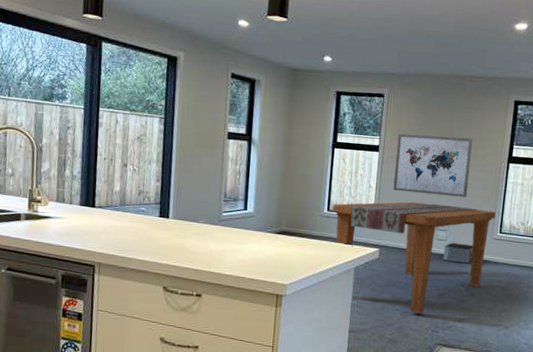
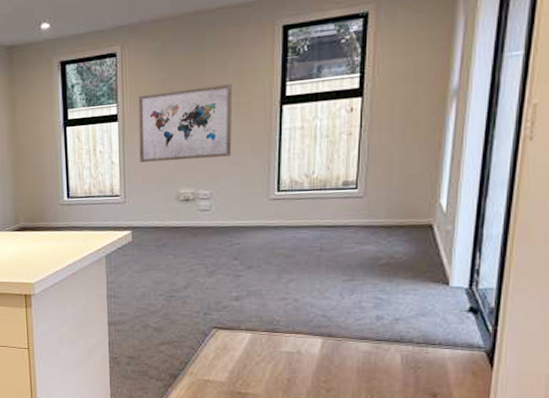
dining table: present [333,202,496,314] -> none [73,166,270,297]
storage bin: present [443,242,473,264] -> none [209,210,246,234]

